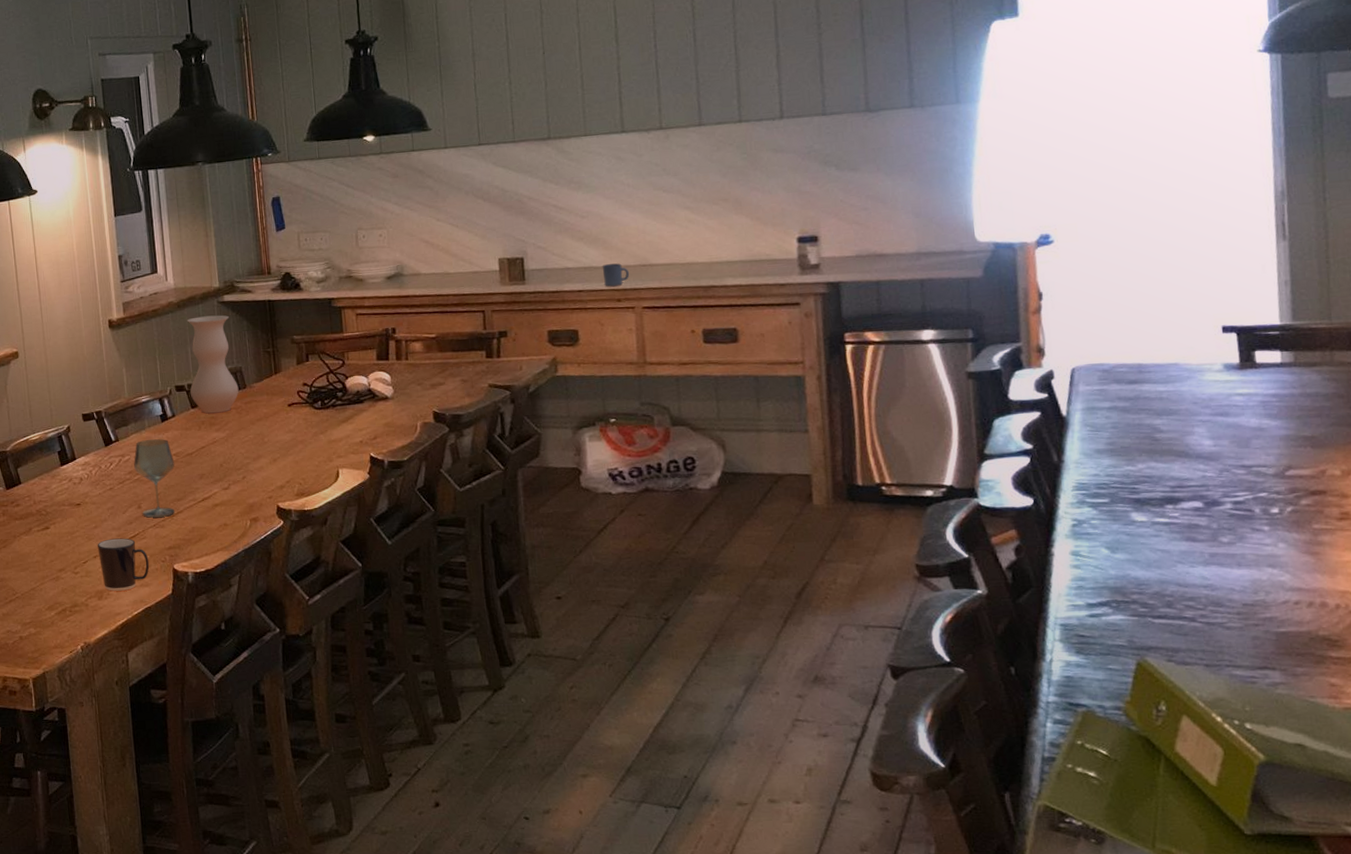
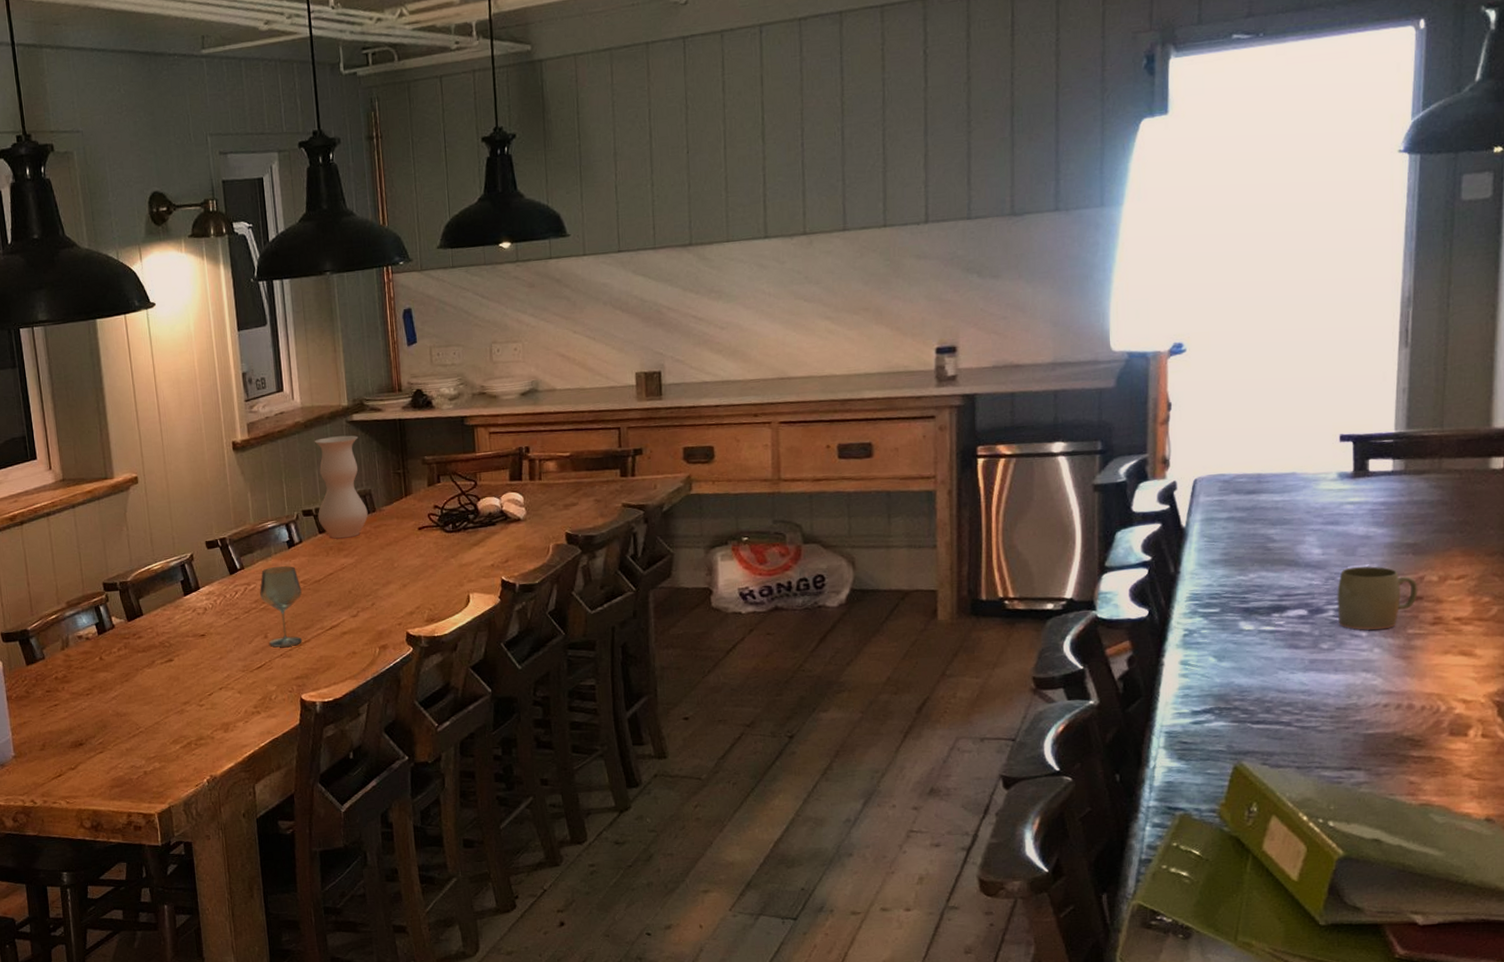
mug: present [97,538,150,592] -> none [222,668,277,723]
mug: present [602,263,630,288] -> none [740,376,768,403]
mug: none [1232,458,1321,525] -> present [1337,566,1418,630]

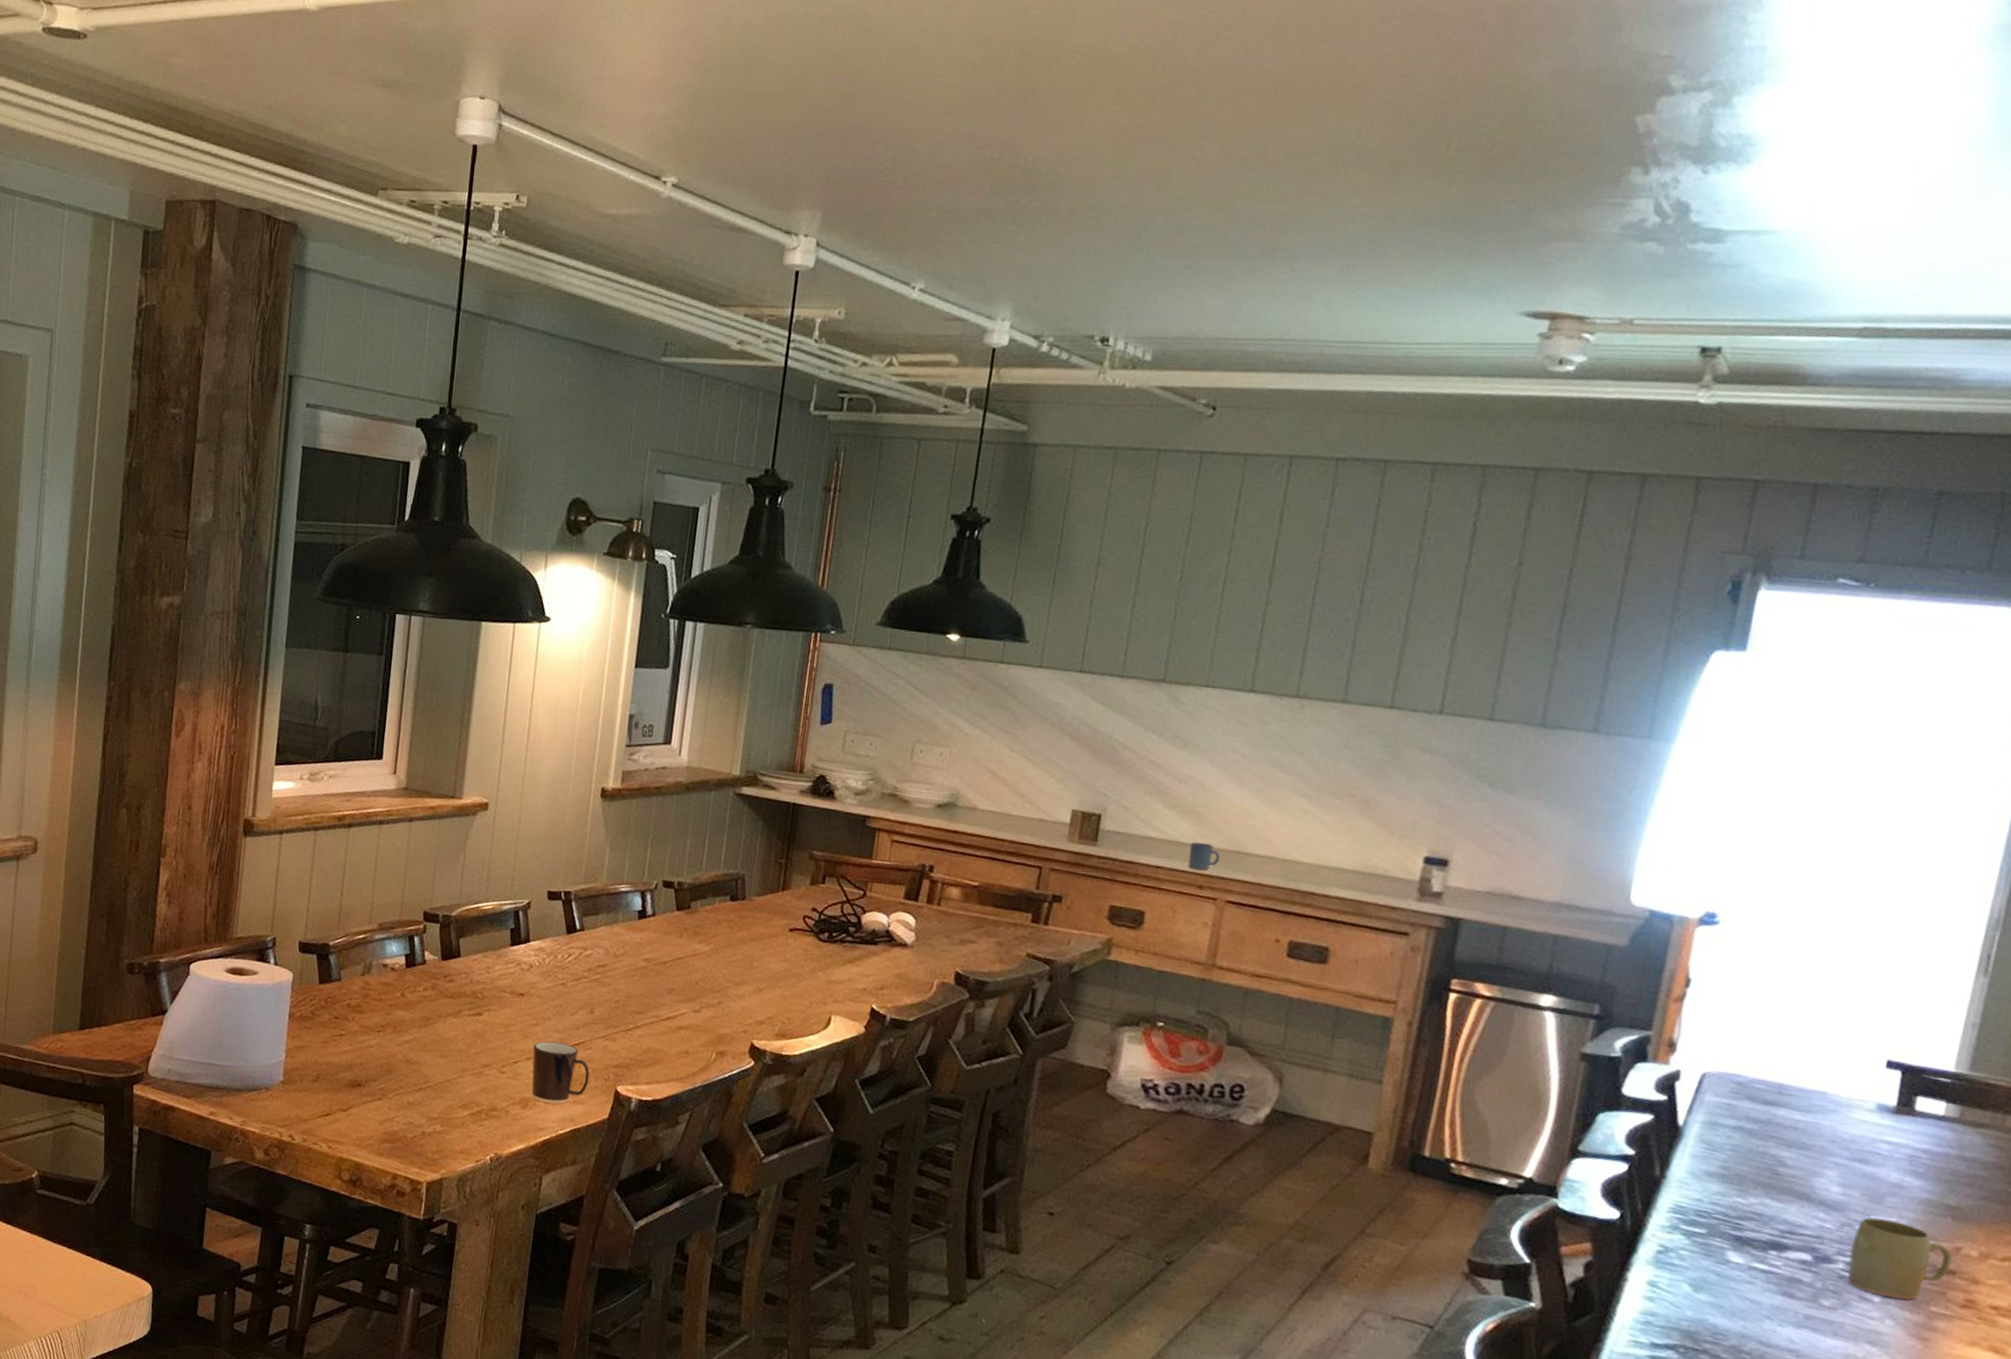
mug: none [222,668,277,723] -> present [531,1041,590,1105]
wine glass: present [259,566,303,648] -> none [594,935,644,1030]
vase: present [314,435,368,539] -> none [678,805,743,923]
mug: none [740,376,768,403] -> present [1188,842,1221,872]

